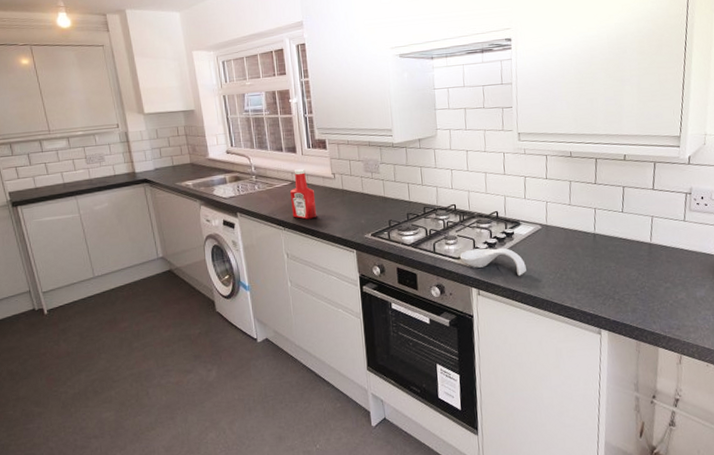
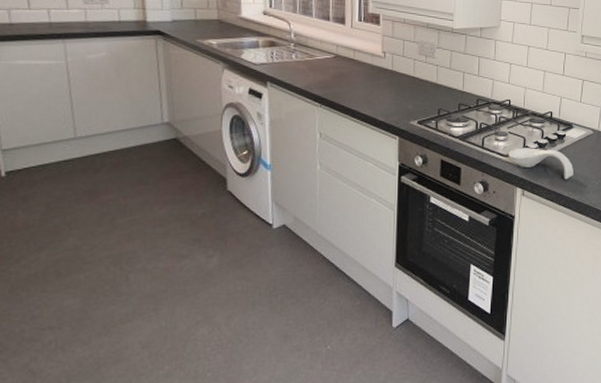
ketchup bottle: present [290,169,317,219] -> none [332,43,360,98]

